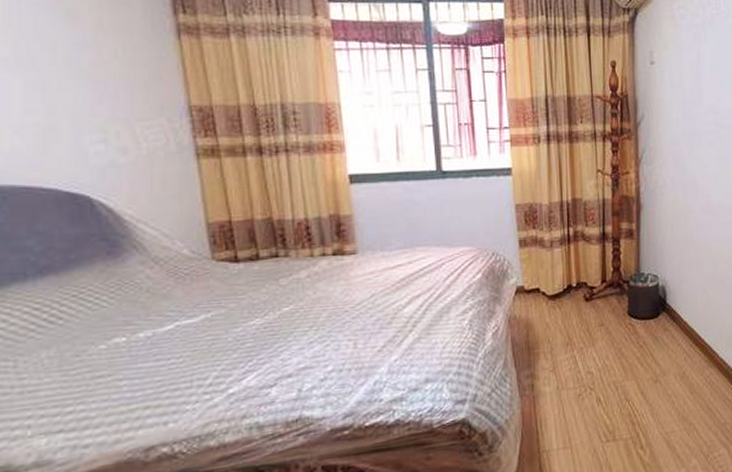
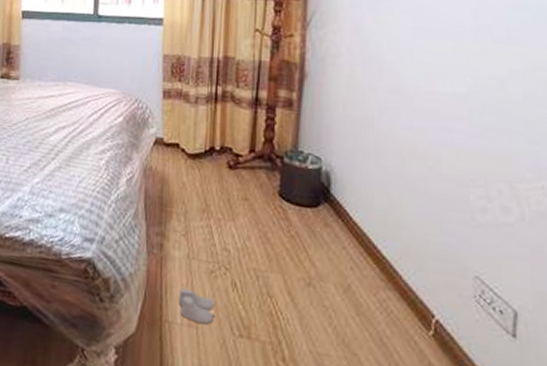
socks: none [552,416,585,444] -> present [178,288,215,324]

